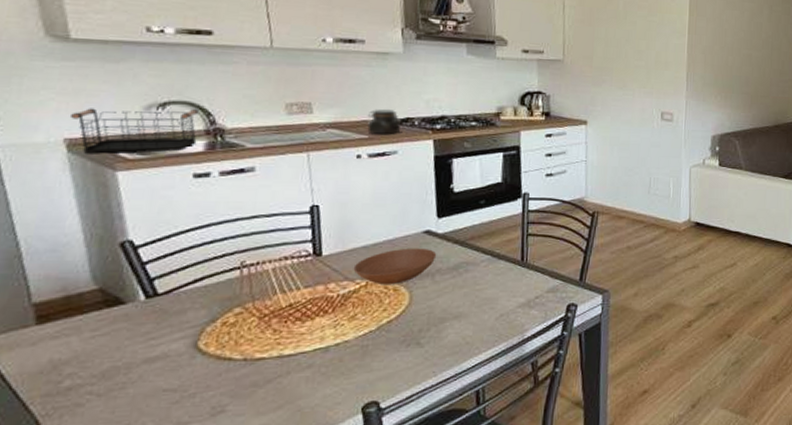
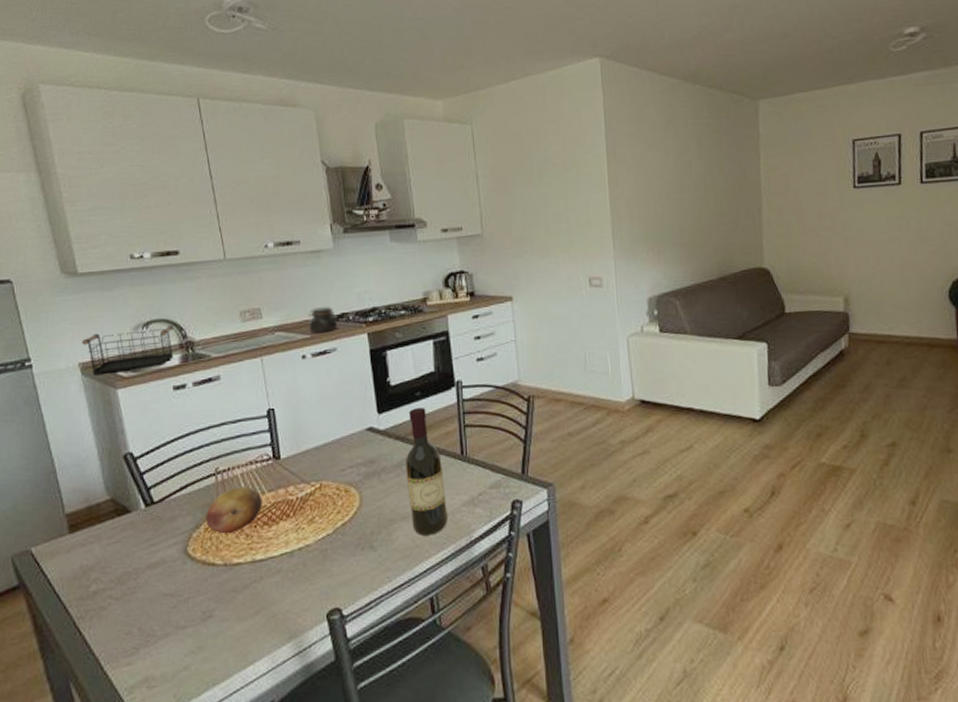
fruit: none [224,281,297,329] -> present [206,486,262,534]
bowl: present [353,248,437,284] -> none [308,446,381,486]
wine bottle: none [462,214,502,334] -> present [406,407,448,536]

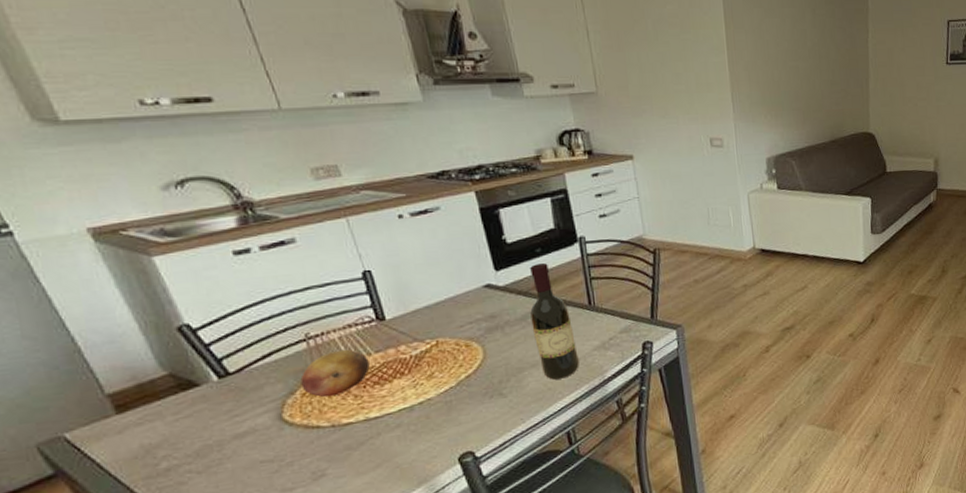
dish rack: present [82,325,174,375] -> none [86,184,227,242]
jar: present [308,307,337,334] -> none [399,164,438,192]

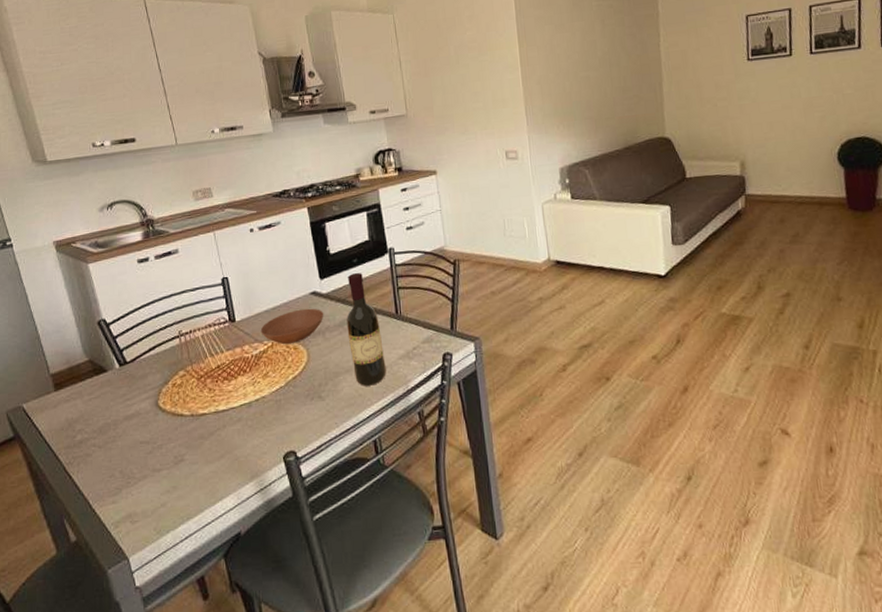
fruit: present [300,349,370,398] -> none [173,346,222,389]
bowl: none [420,302,502,342] -> present [260,308,324,344]

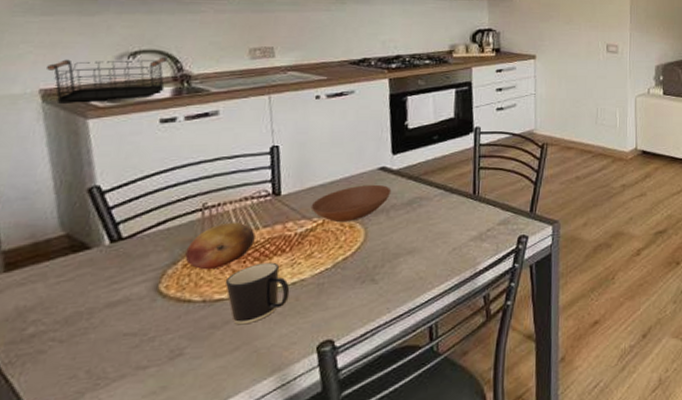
dish rack: none [55,206,136,252] -> present [47,57,168,103]
fruit: none [173,346,222,389] -> present [185,222,255,270]
mug: none [205,381,255,436] -> present [224,262,290,325]
wine bottle: present [347,272,386,386] -> none [415,149,455,269]

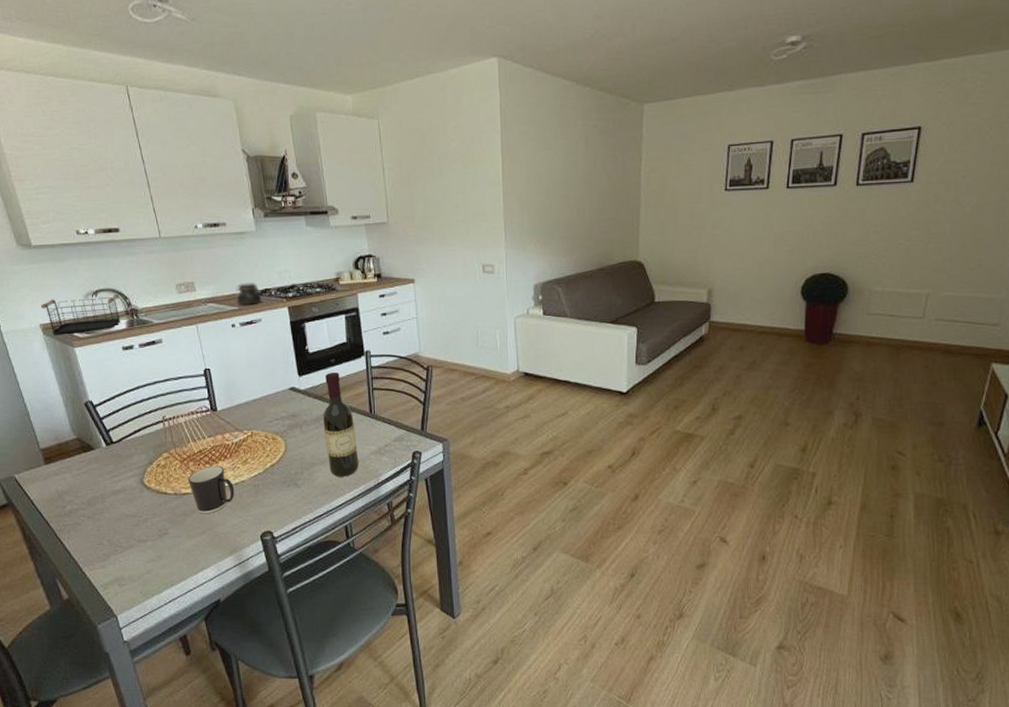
fruit: present [185,222,255,270] -> none [157,432,204,470]
bowl: present [310,184,392,222] -> none [240,402,302,434]
jar: none [326,51,358,76] -> present [235,283,261,306]
wine bottle: none [415,149,455,269] -> present [323,371,359,477]

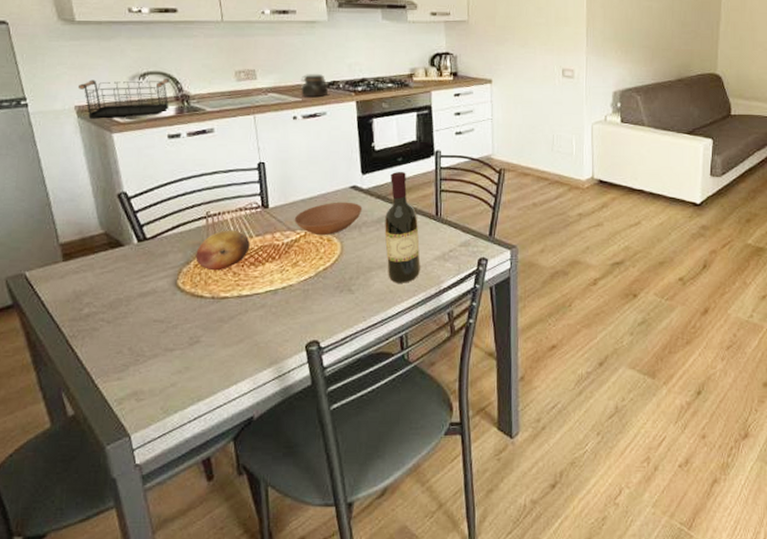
fruit: none [157,432,204,470] -> present [196,230,250,271]
mug: present [187,466,235,514] -> none [228,267,281,321]
bowl: none [240,402,302,434] -> present [294,202,363,235]

